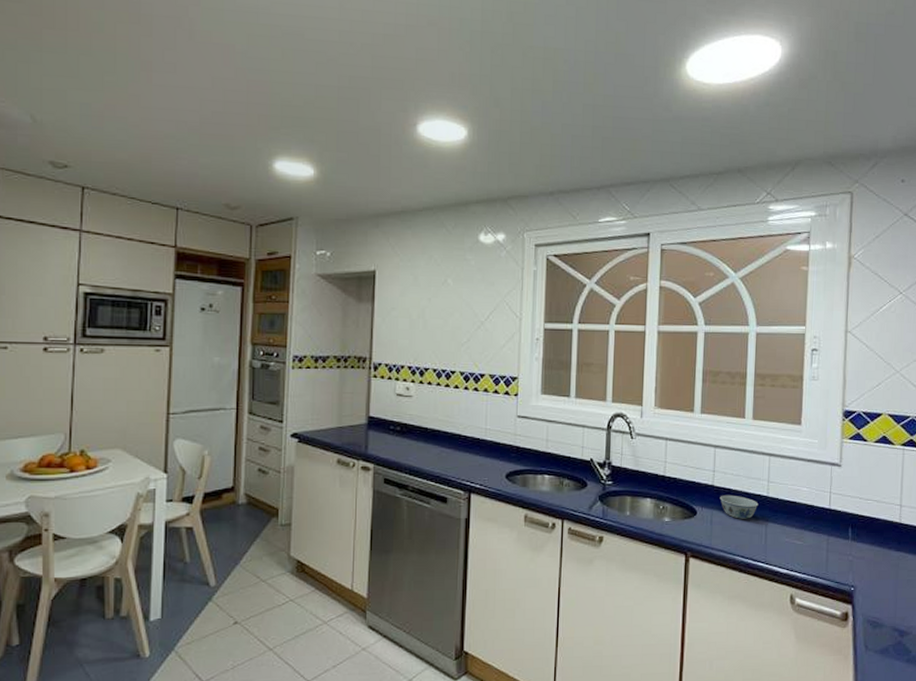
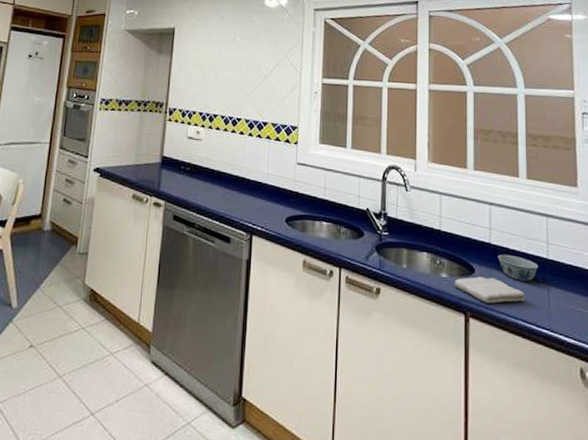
washcloth: none [676,518,745,543] -> present [454,277,526,304]

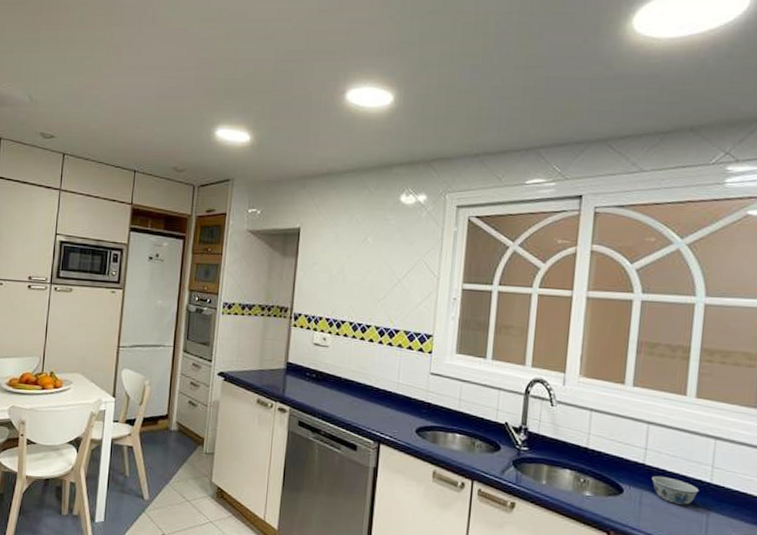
washcloth: present [454,277,526,304] -> none [598,497,680,525]

